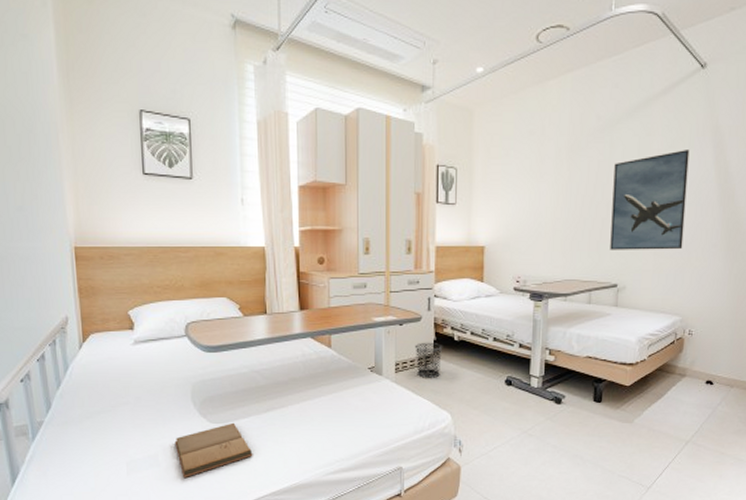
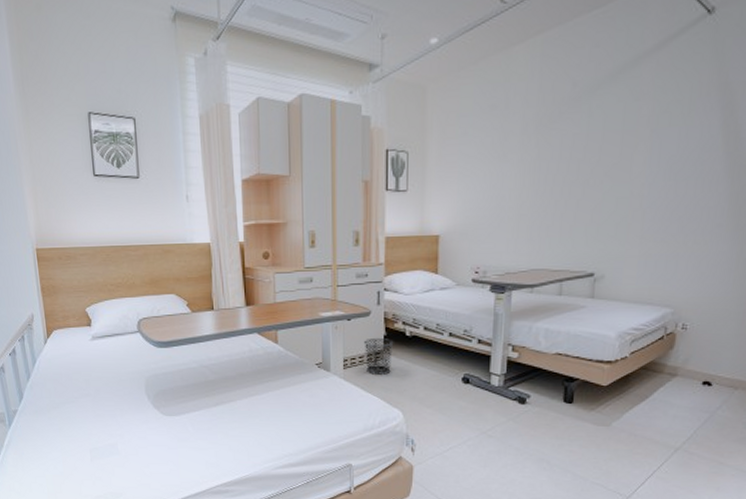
book: present [174,422,253,477] -> none [132,415,204,466]
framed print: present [610,150,690,250] -> none [586,114,689,235]

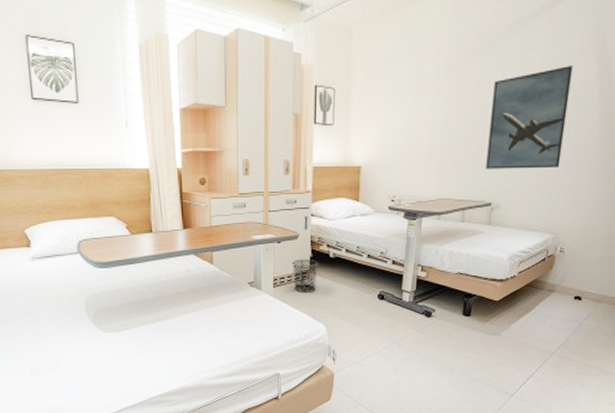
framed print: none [586,114,689,235] -> present [486,66,573,169]

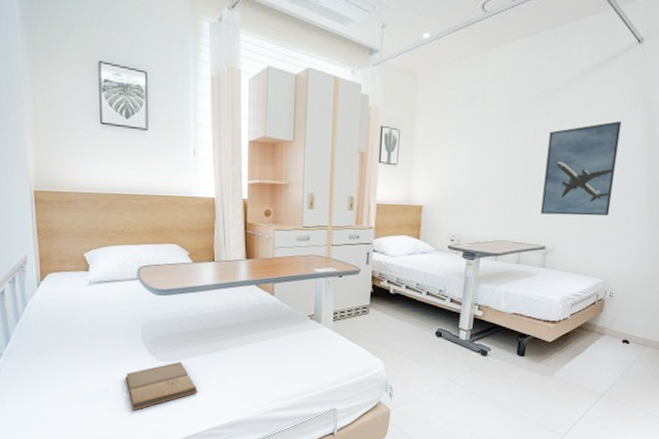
book: none [72,332,143,380] -> present [125,361,198,410]
waste bin: present [292,259,319,292] -> none [352,293,379,327]

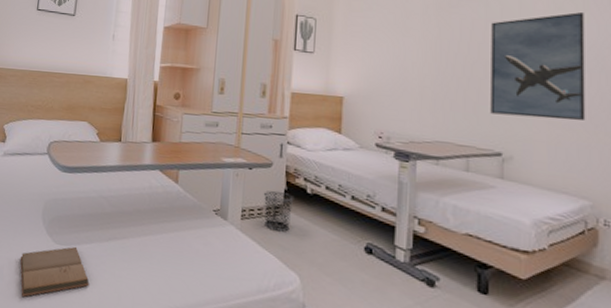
waste bin: none [352,293,379,327] -> present [263,190,294,232]

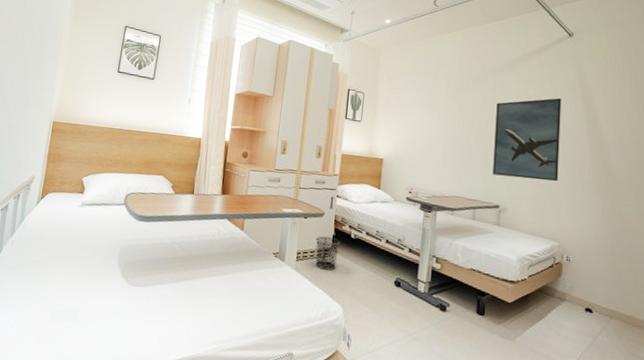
book: present [20,246,90,297] -> none [95,287,161,334]

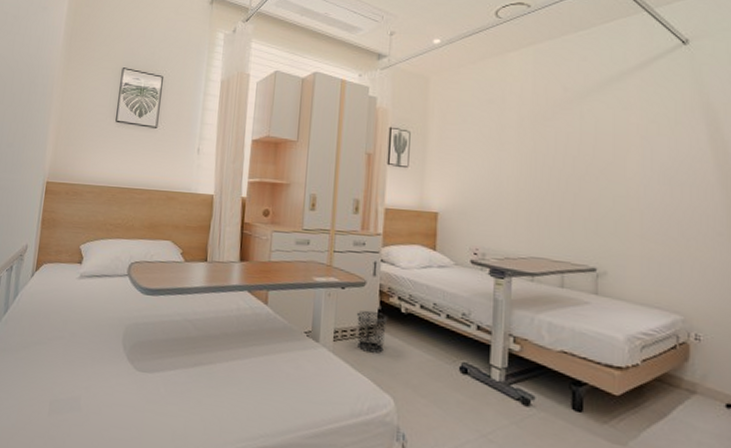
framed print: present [493,98,562,181] -> none [585,126,677,235]

